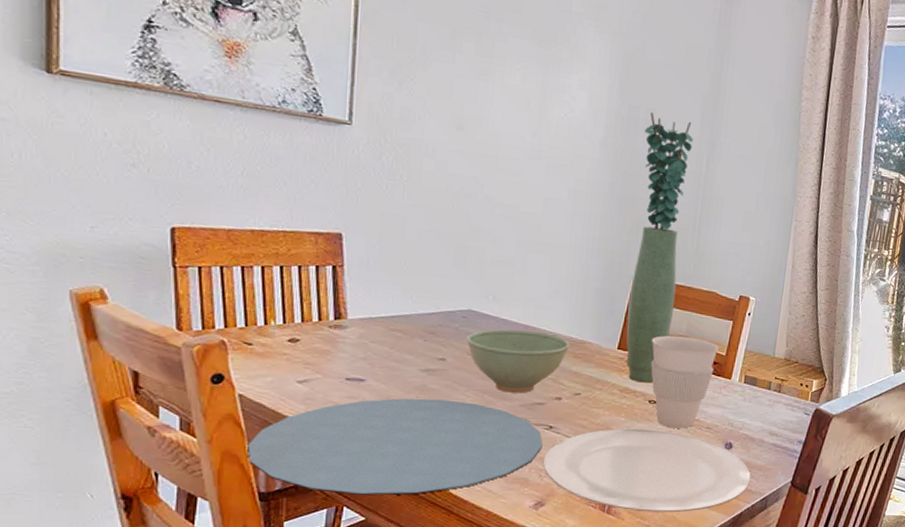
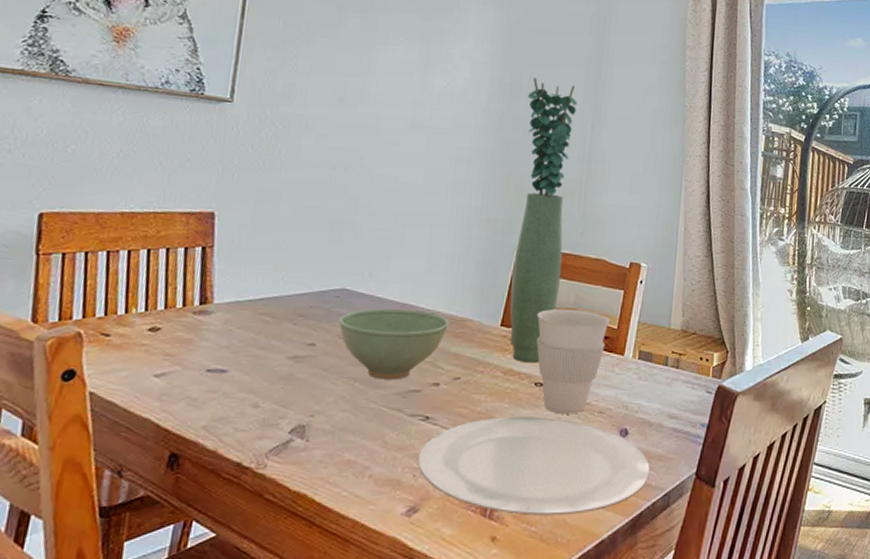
placemat: present [247,398,543,496] -> none [92,389,418,506]

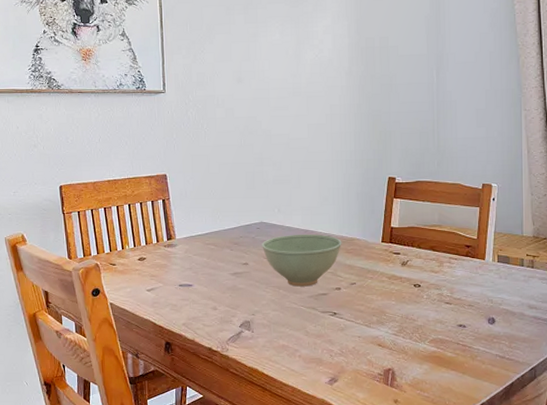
plate: present [418,416,650,516] -> none [333,310,516,385]
vase: present [509,77,577,363] -> none [381,40,426,269]
cup: present [536,308,610,414] -> none [409,225,470,308]

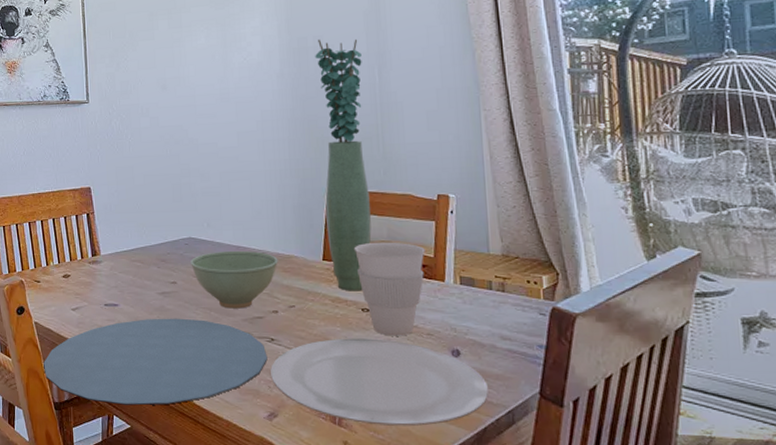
placemat: none [119,296,330,377] -> present [43,318,268,406]
plate: none [333,310,516,385] -> present [271,338,488,427]
vase: none [381,40,426,269] -> present [315,39,372,291]
cup: none [409,225,470,308] -> present [353,242,425,336]

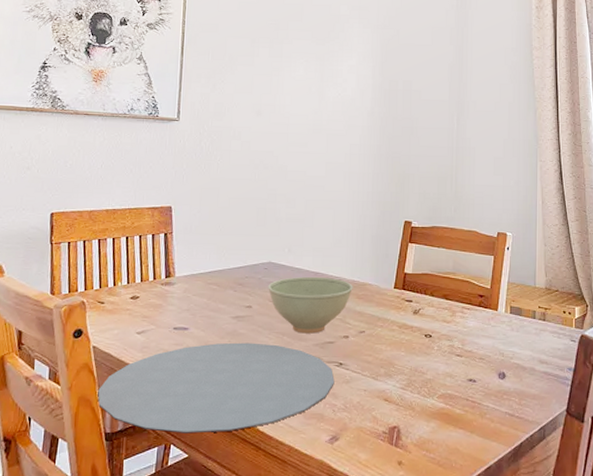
plate: present [271,338,488,427] -> none [336,362,526,445]
vase: present [315,39,372,291] -> none [400,84,444,318]
cup: present [353,242,425,336] -> none [422,273,484,360]

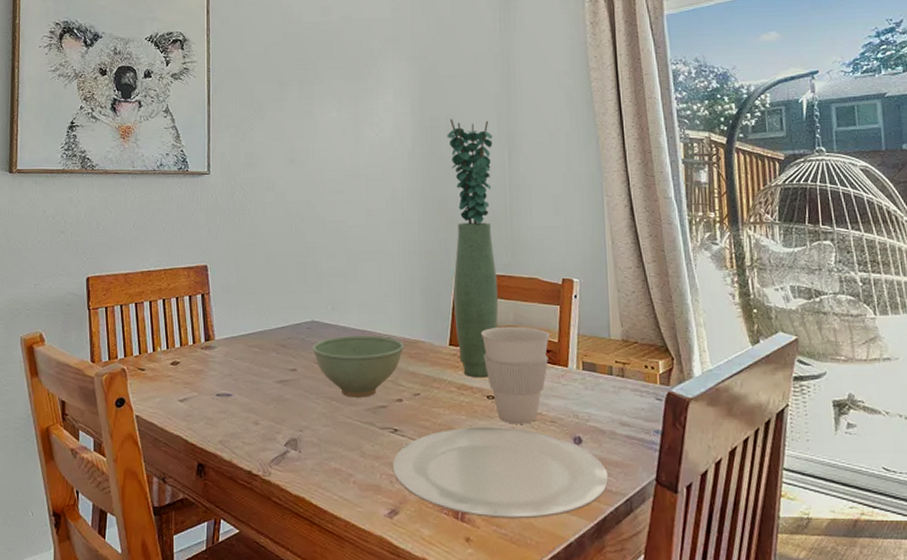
placemat: present [98,342,335,433] -> none [143,408,390,507]
plate: none [336,362,526,445] -> present [393,427,608,519]
vase: none [400,84,444,318] -> present [447,119,499,378]
cup: none [422,273,484,360] -> present [480,326,550,424]

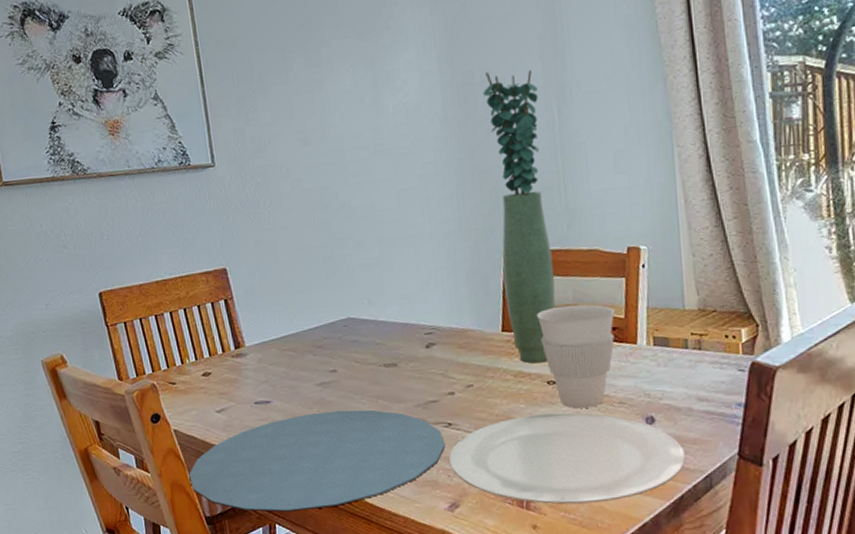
placemat: none [143,408,390,507] -> present [189,409,446,512]
bowl: present [312,335,404,398] -> none [351,327,452,395]

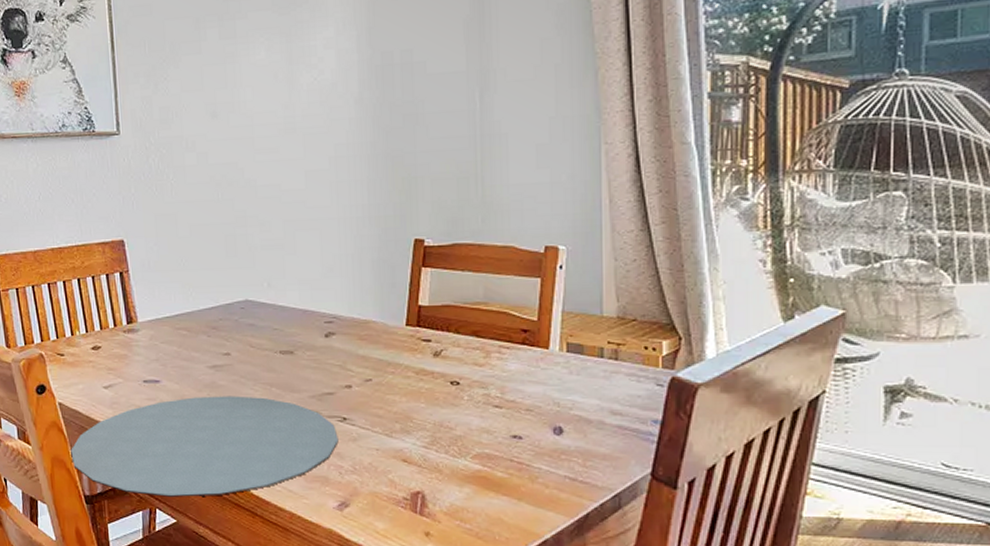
plate: present [449,412,685,505] -> none [342,416,593,514]
vase: present [483,69,556,364] -> none [402,53,466,362]
cup: present [536,304,615,409] -> none [443,303,528,413]

